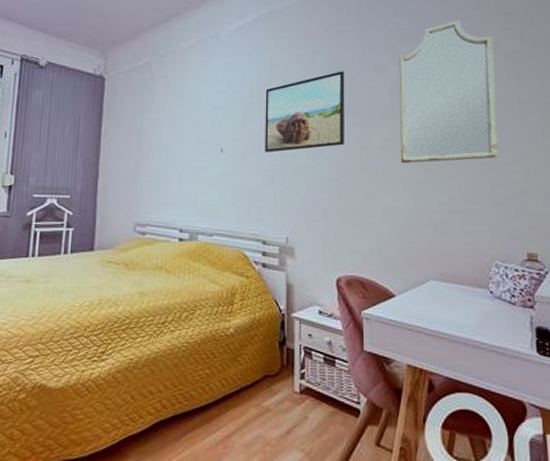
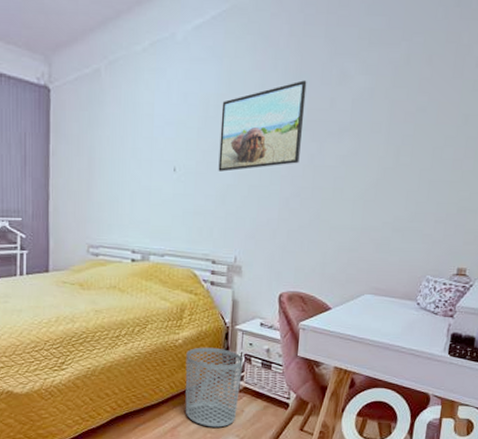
waste bin: none [238,337,302,439] -> present [185,347,243,428]
home mirror: present [399,20,499,163] -> none [352,19,468,182]

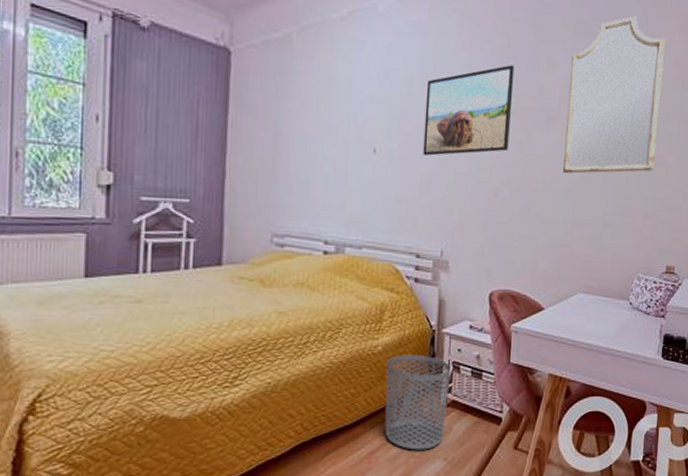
home mirror: none [352,19,468,182] -> present [562,16,665,174]

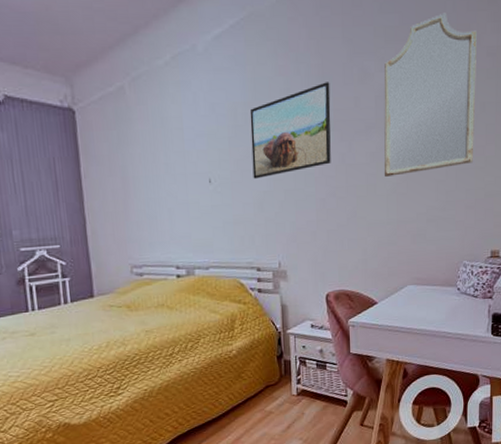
waste bin: present [384,354,451,450] -> none [241,354,298,434]

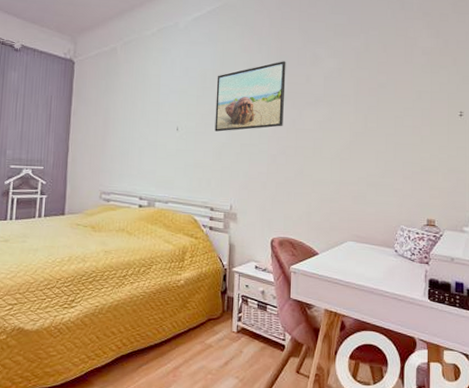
home mirror: present [384,12,477,176] -> none [329,18,413,143]

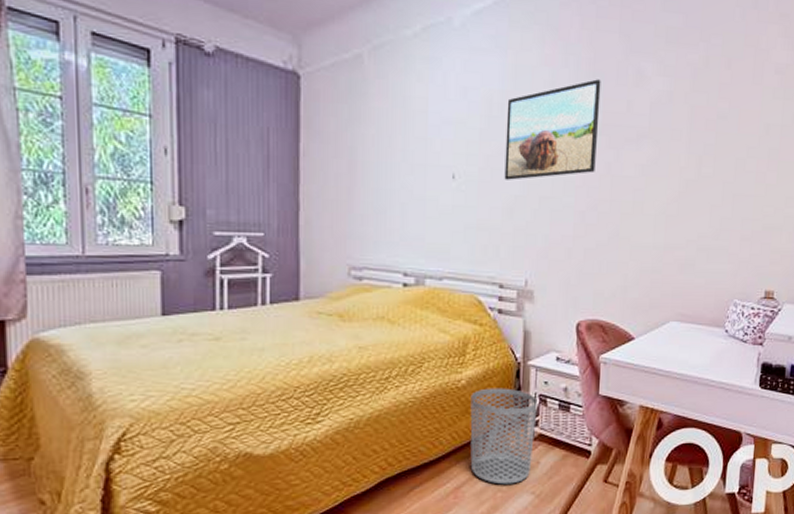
waste bin: none [186,288,240,369] -> present [470,388,537,485]

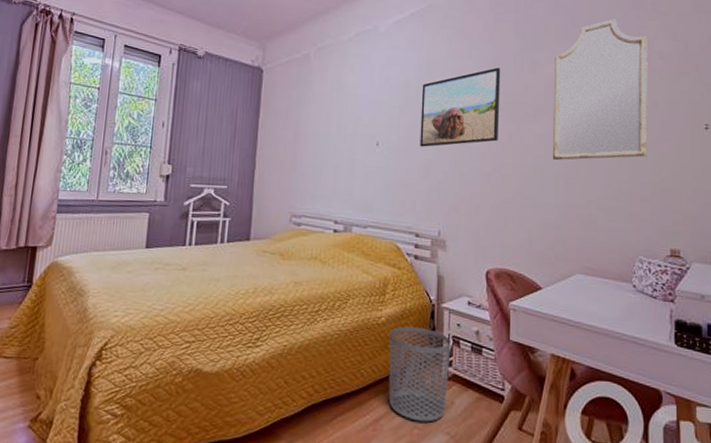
home mirror: none [653,20,766,195] -> present [552,19,648,160]

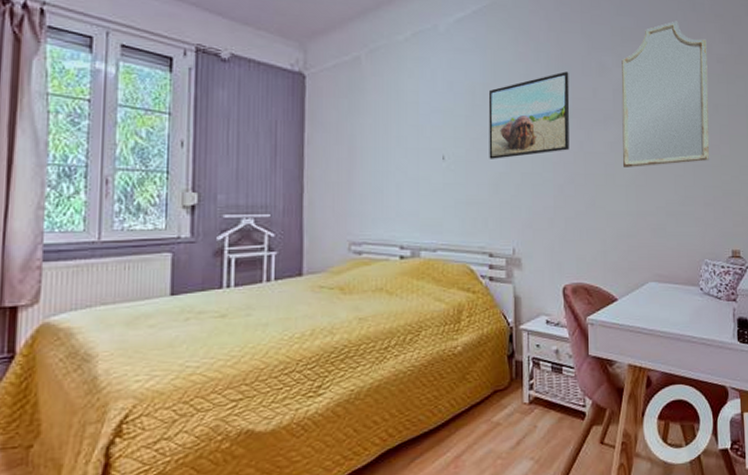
waste bin: present [388,326,451,422] -> none [467,352,531,451]

